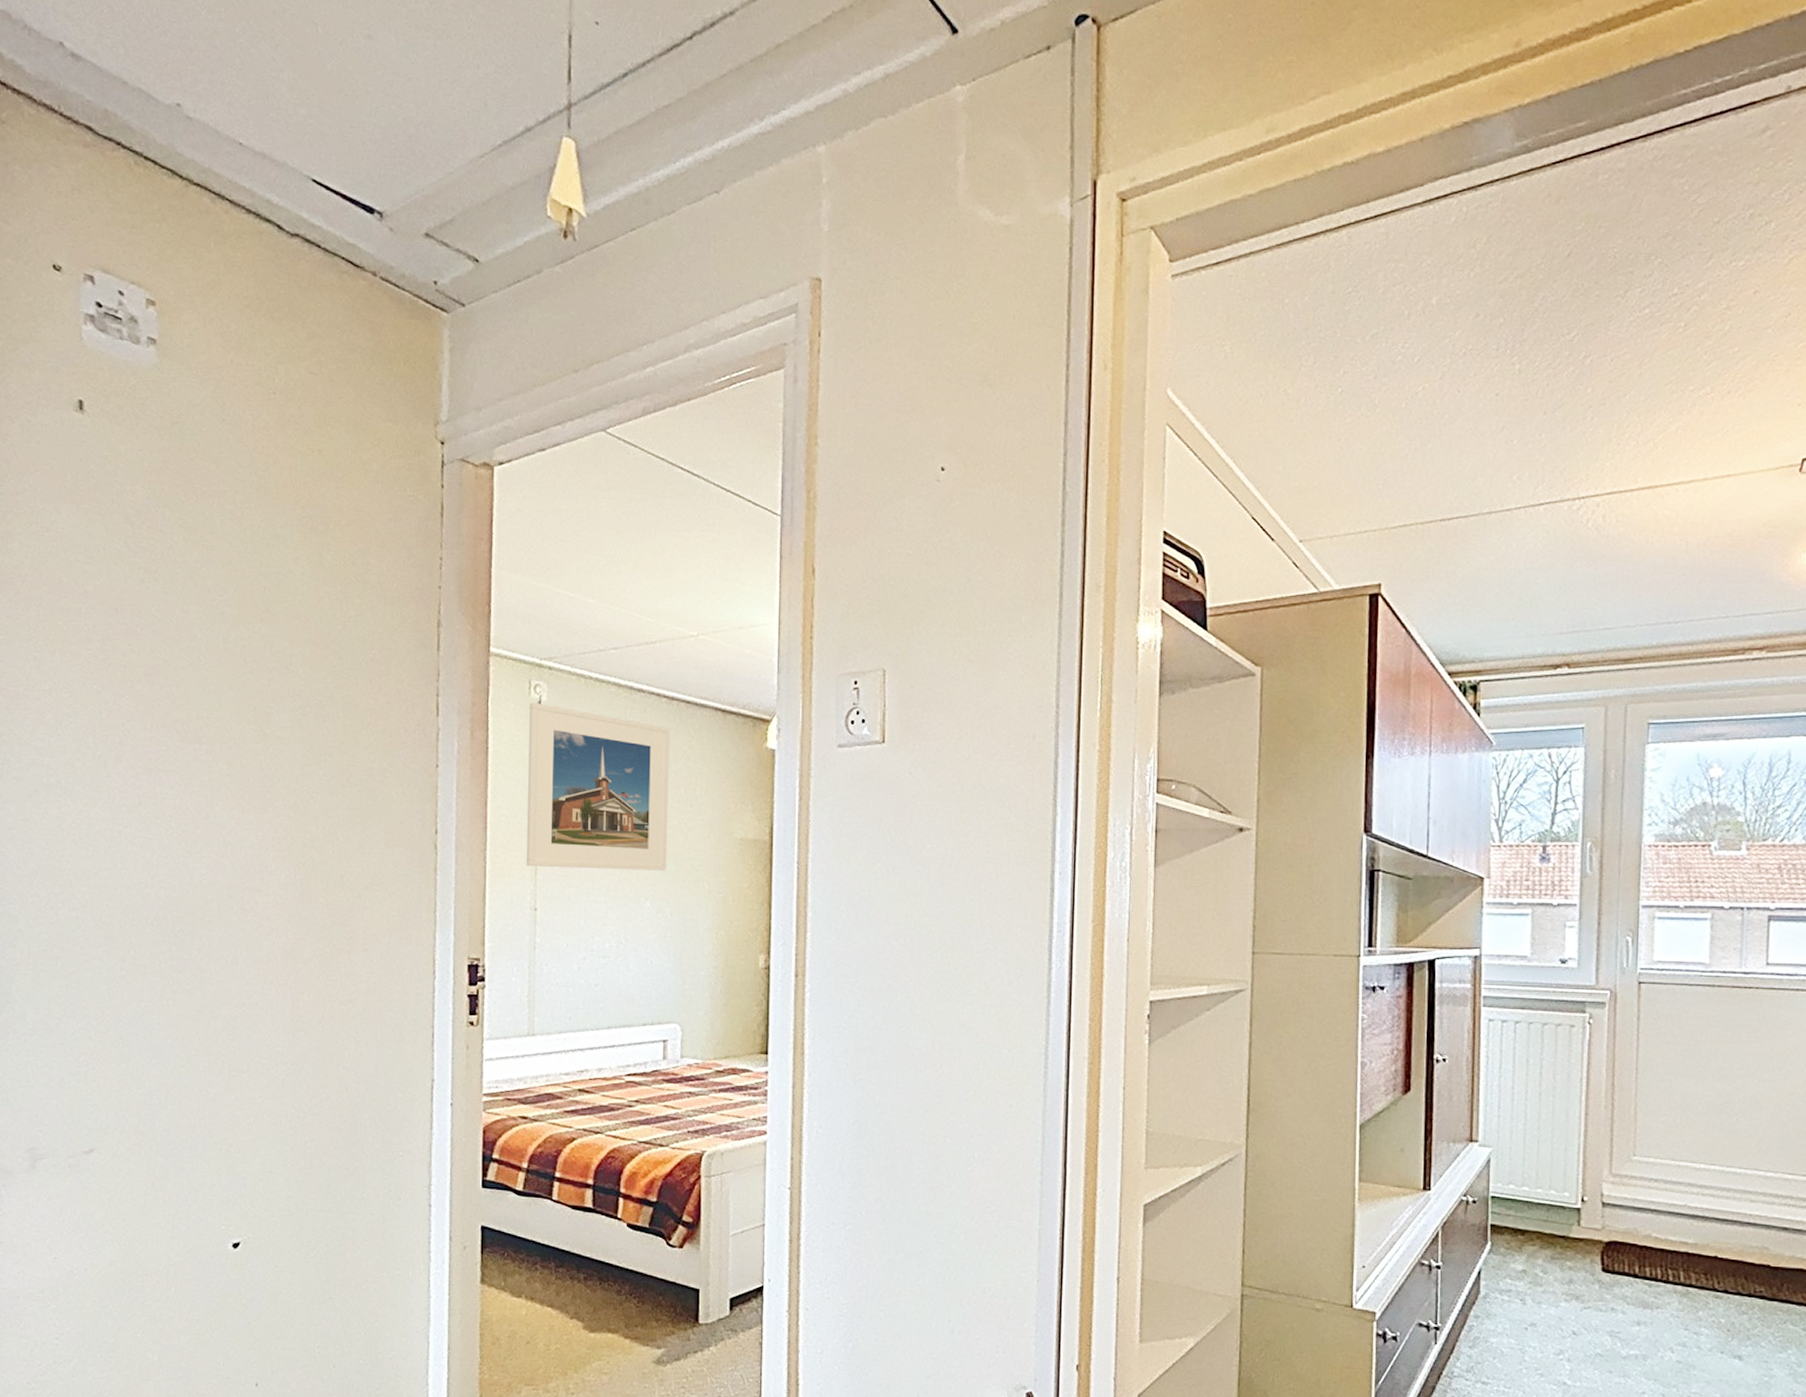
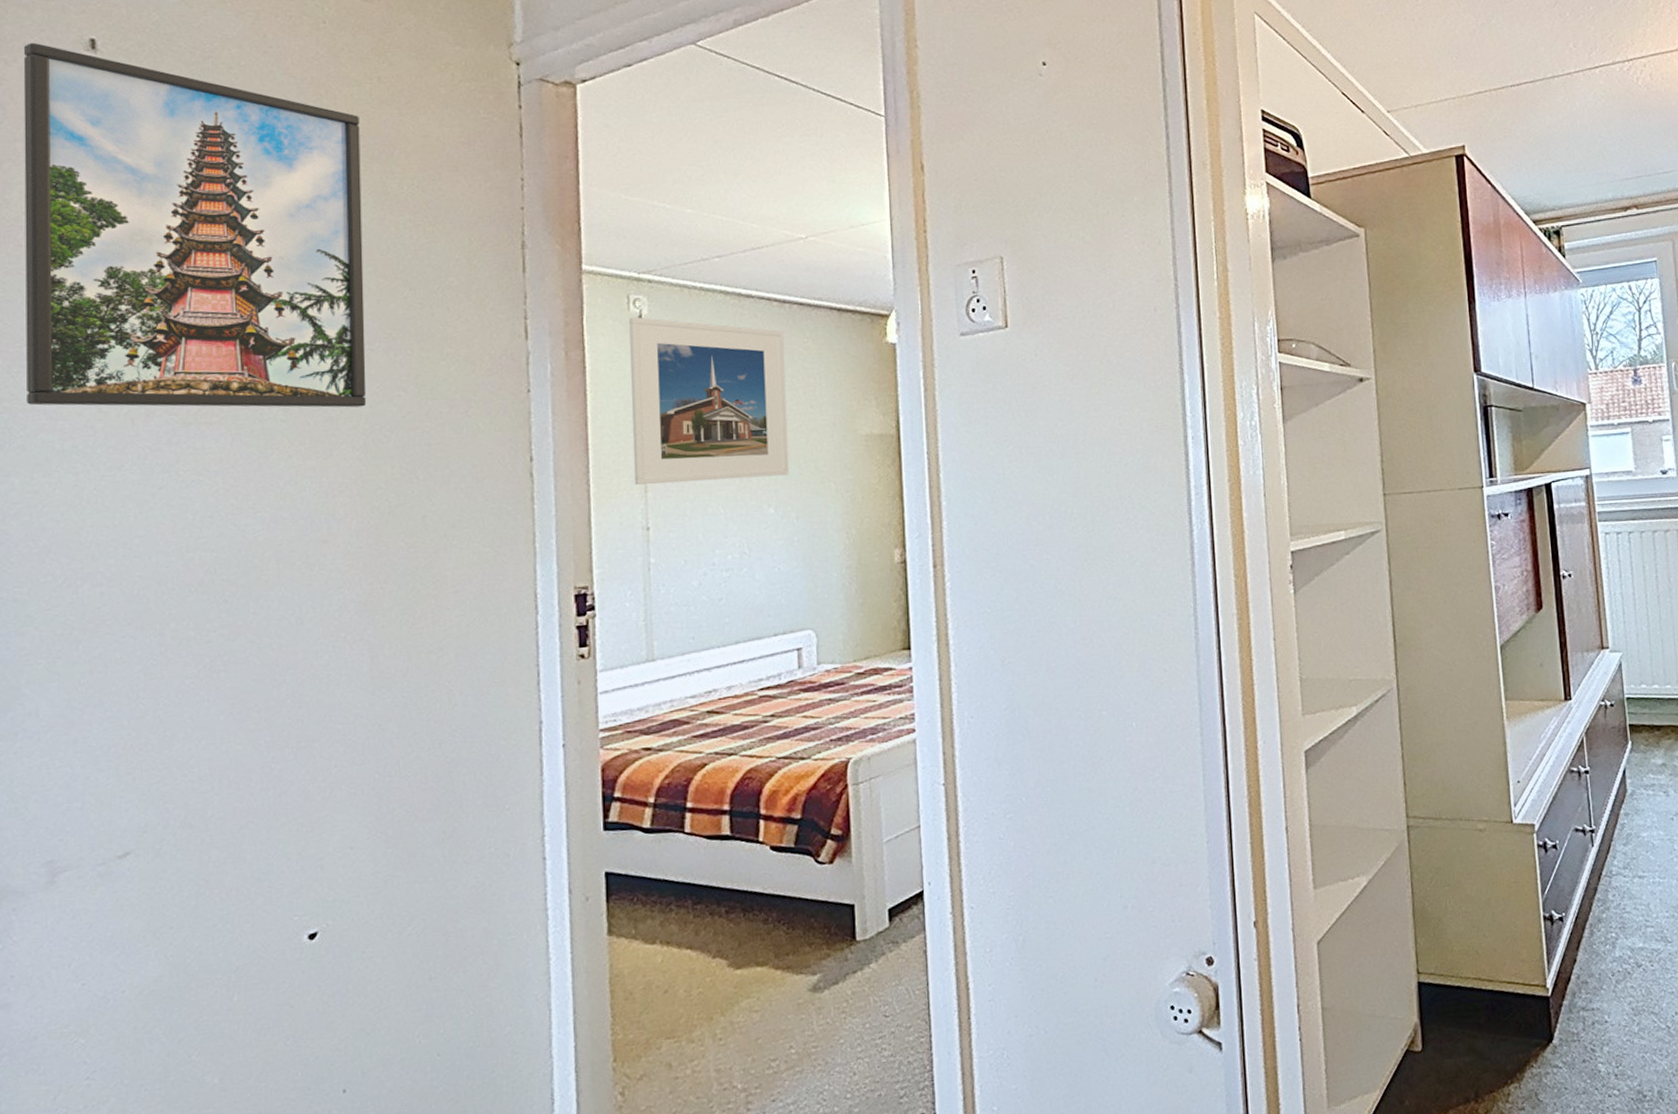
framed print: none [22,401,301,768] -> present [23,42,367,408]

